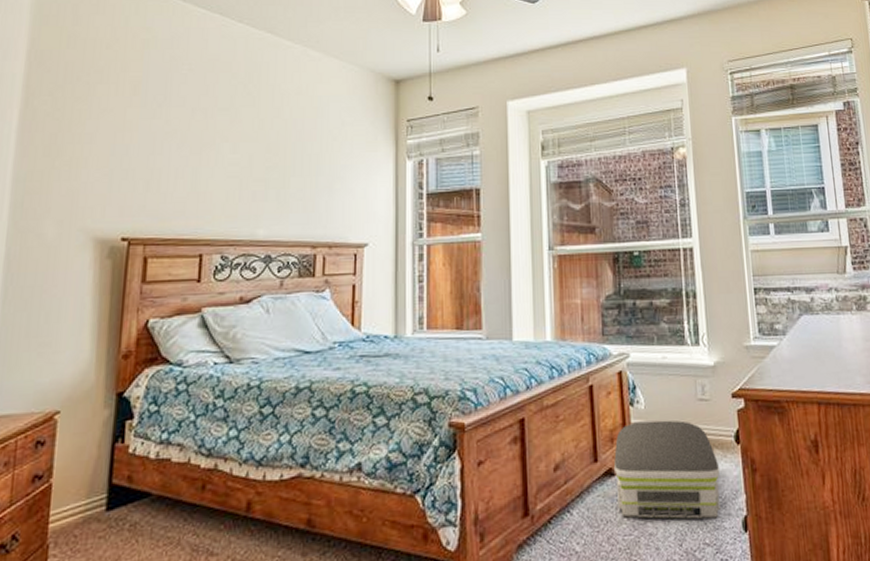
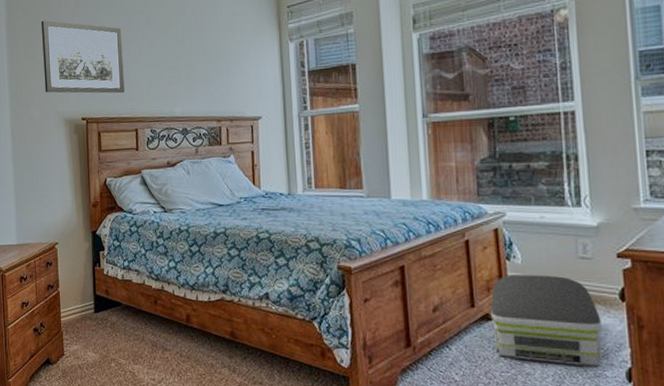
wall art: none [69,108,194,209] -> present [41,20,125,94]

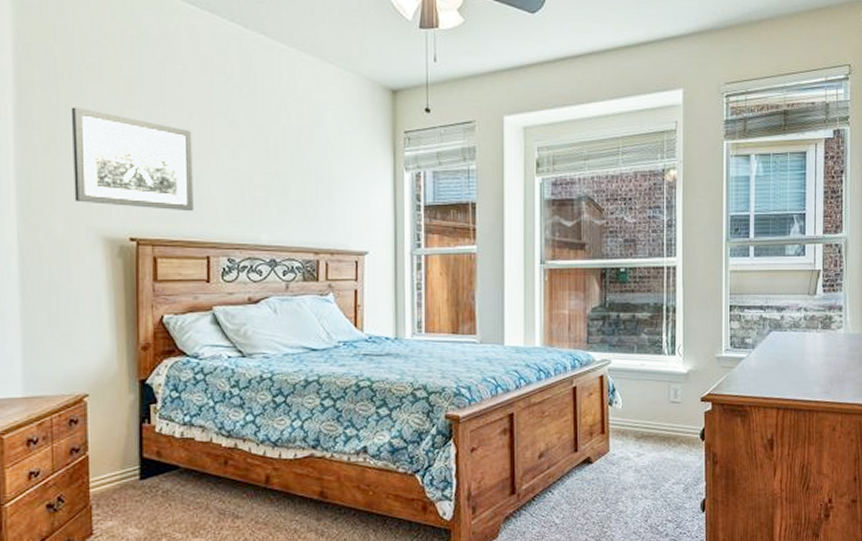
air purifier: present [491,275,602,368] -> none [592,418,684,502]

